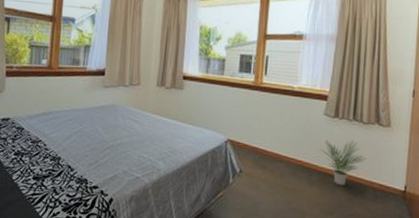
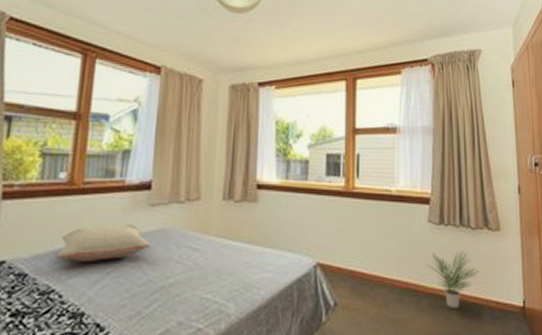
pillow: none [41,99,105,124] -> present [55,225,151,261]

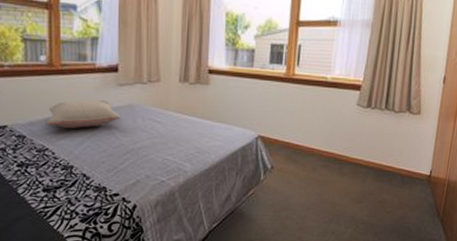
potted plant: present [427,250,479,309] -> none [352,130,396,175]

